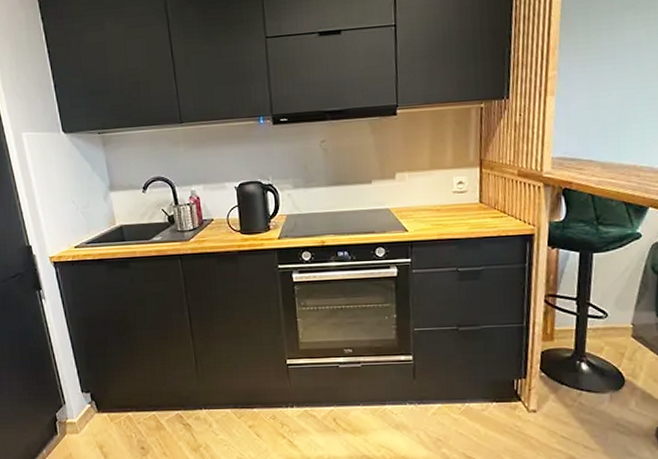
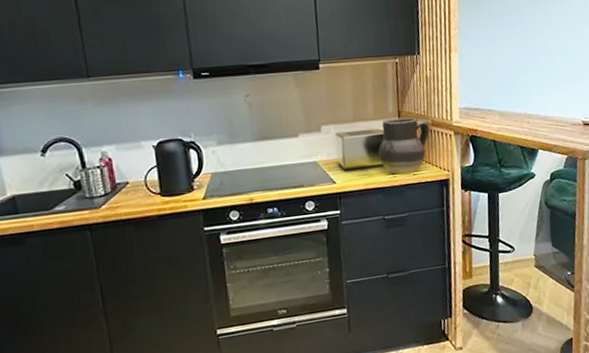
toaster: none [408,177,463,221] -> present [334,128,385,172]
ceramic jug: none [455,166,515,228] -> present [378,117,430,176]

